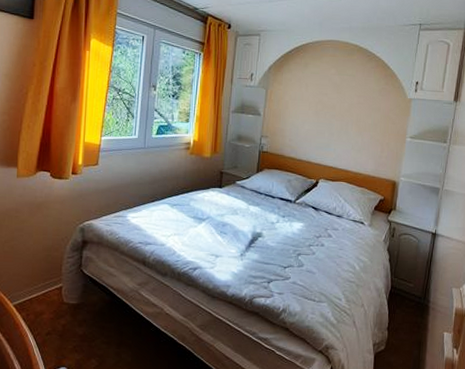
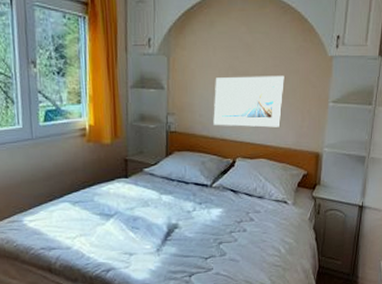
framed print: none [301,109,367,156] -> present [213,75,284,128]

